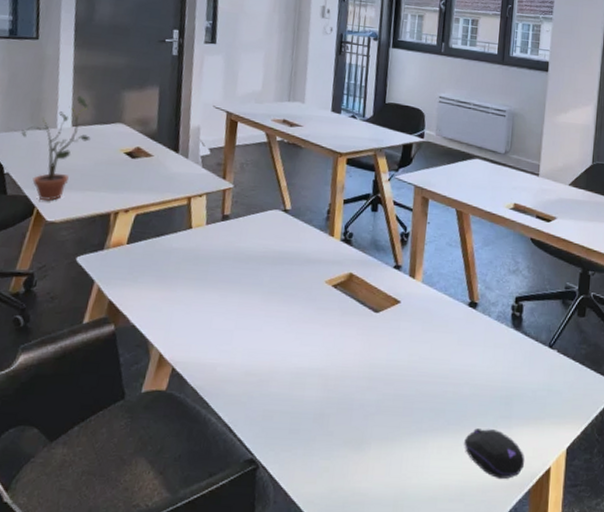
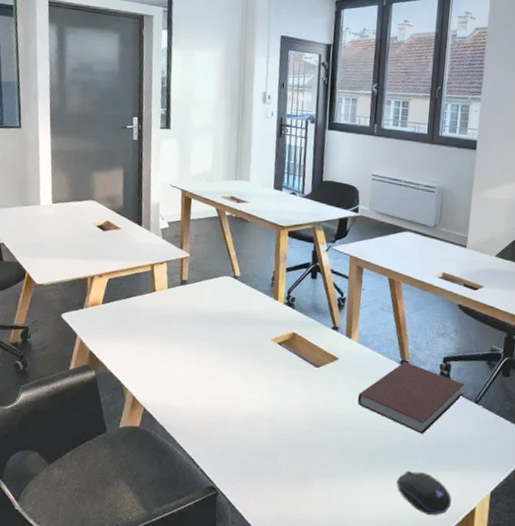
potted plant: present [21,95,91,201] -> none [11,176,68,266]
notebook: none [421,303,538,385] -> present [357,362,464,434]

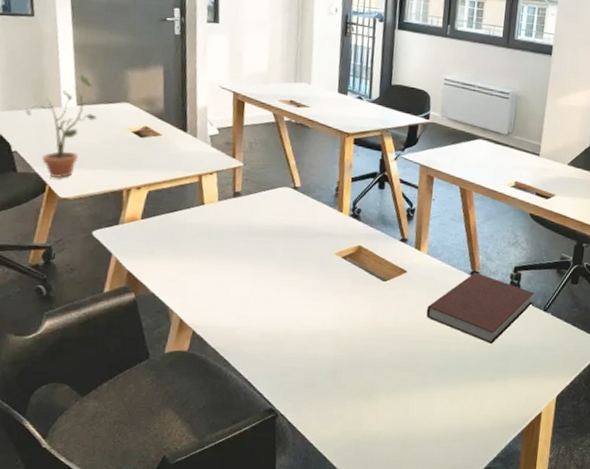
potted plant: none [11,176,68,266] -> present [25,74,97,178]
computer mouse: present [396,471,452,516] -> none [465,381,519,423]

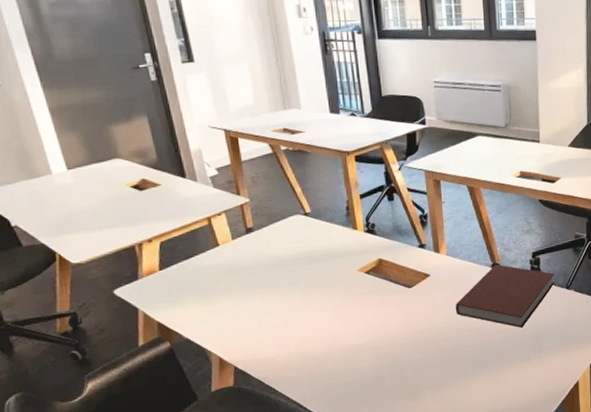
potted plant: present [25,74,97,178] -> none [15,137,91,245]

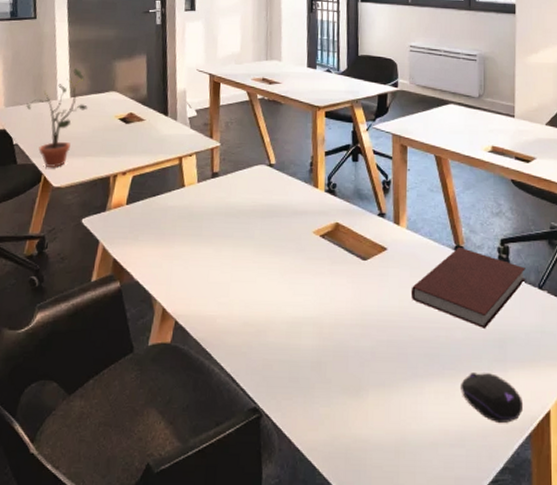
potted plant: none [15,137,91,245] -> present [26,68,88,167]
computer mouse: none [504,361,557,398] -> present [461,373,524,424]

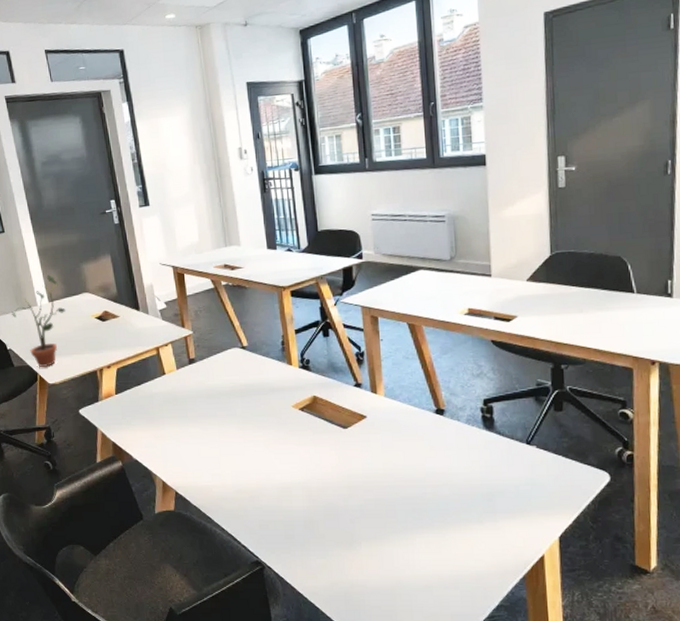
notebook: present [410,247,526,328] -> none [394,410,512,484]
computer mouse: present [461,373,524,424] -> none [451,524,516,568]

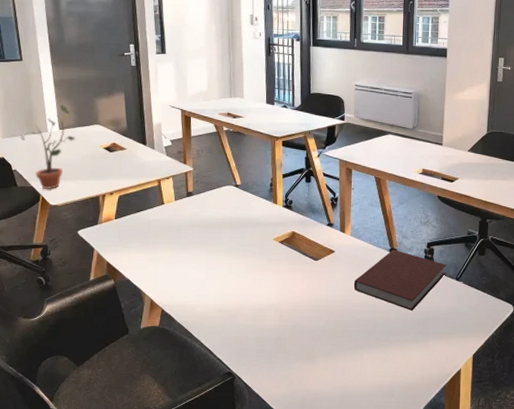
notebook: none [394,410,512,484] -> present [353,250,446,311]

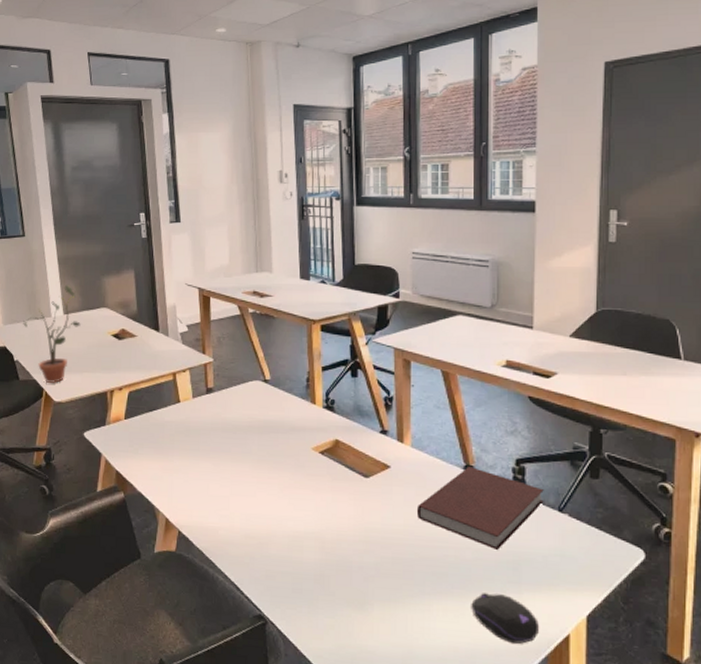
computer mouse: none [392,343,441,379] -> present [471,593,540,645]

